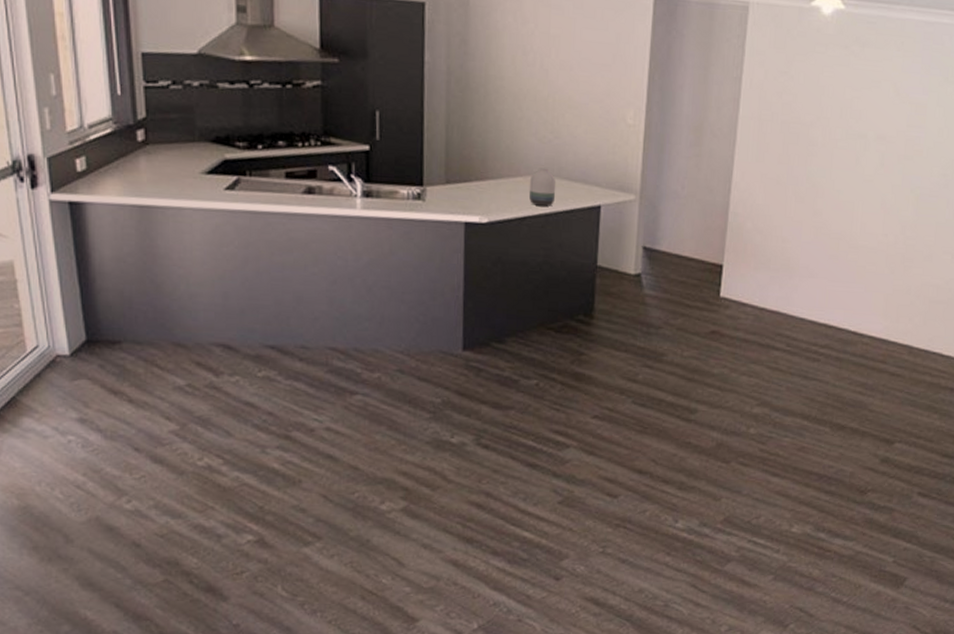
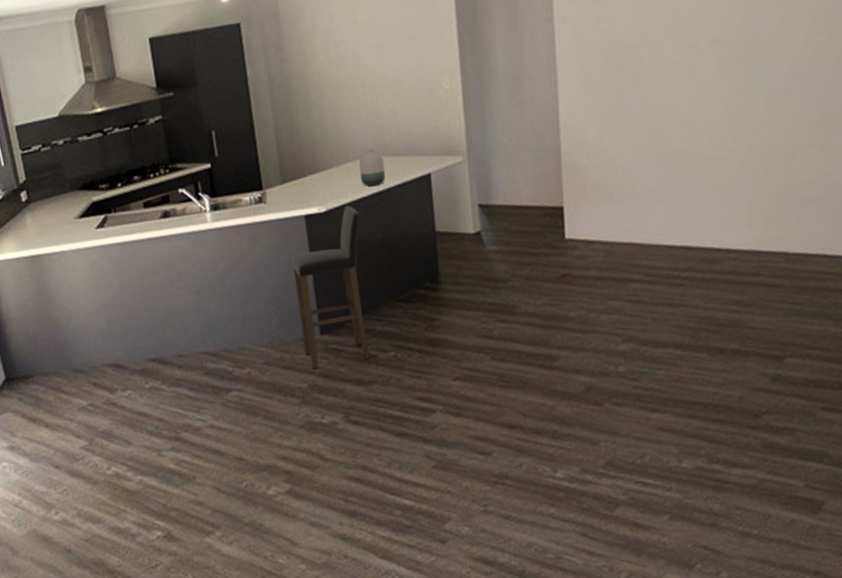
bar stool: none [443,220,523,385] -> present [291,205,370,370]

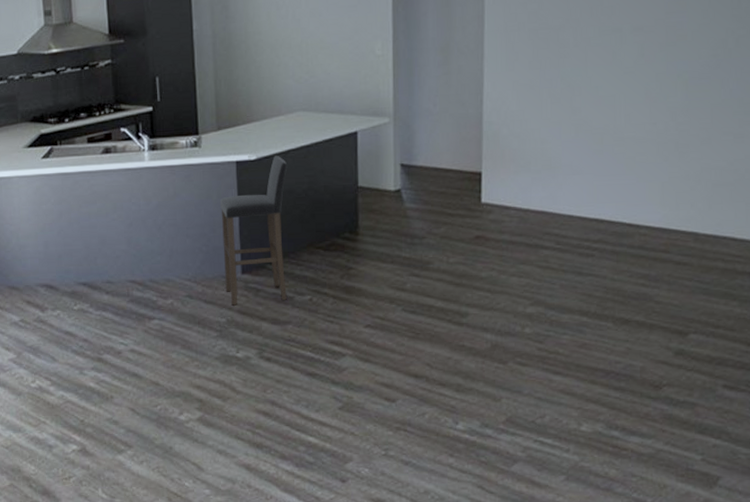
vase: present [358,148,386,186] -> none [290,105,315,139]

